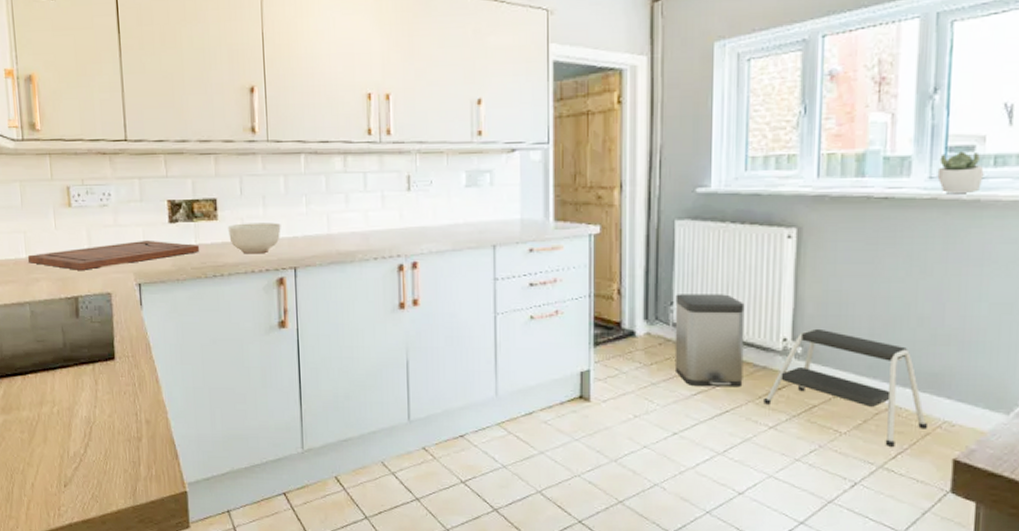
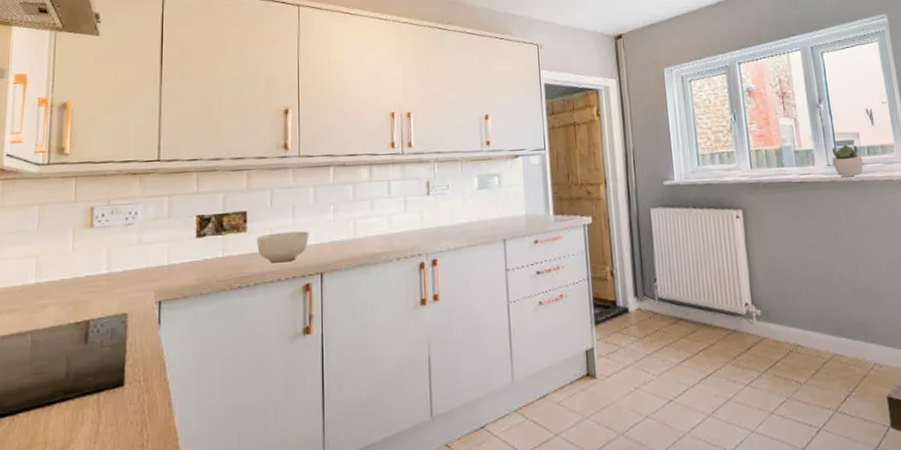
cutting board: present [28,239,200,270] -> none [37,255,227,293]
pedal bin: present [674,294,745,388] -> none [657,269,720,354]
step stool: present [763,328,929,448] -> none [738,292,864,392]

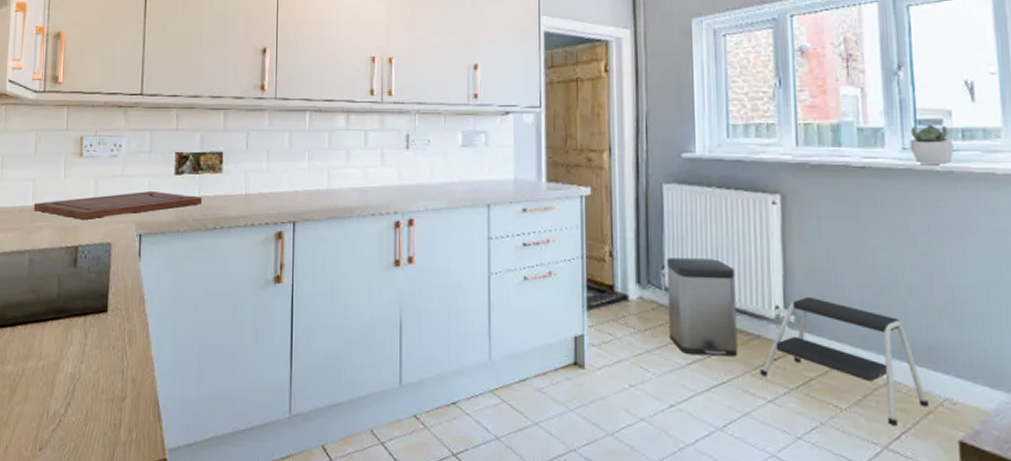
cutting board: none [37,255,227,293] -> present [34,190,203,219]
bowl: present [256,231,309,263] -> none [231,176,283,207]
pedal bin: none [657,269,720,354] -> present [666,258,738,357]
step stool: none [738,292,864,392] -> present [760,296,930,427]

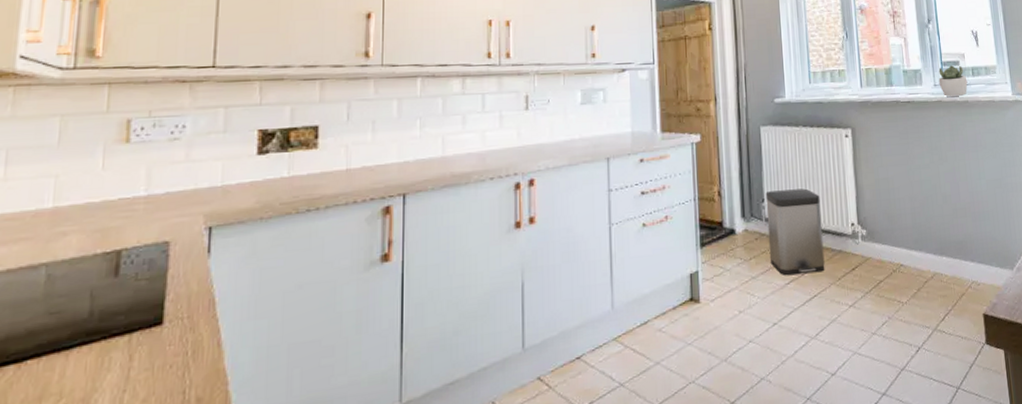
cutting board: present [34,190,203,219] -> none [56,175,293,218]
step stool: present [760,296,930,427] -> none [842,212,963,311]

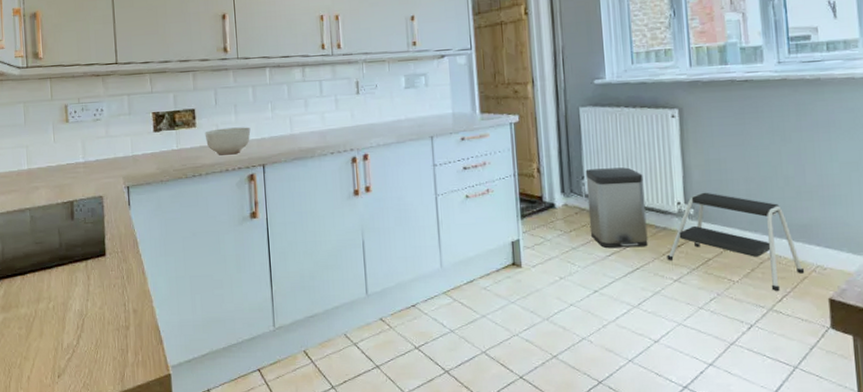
bowl: none [329,148,391,184] -> present [204,127,251,155]
step stool: none [842,212,963,311] -> present [667,192,805,292]
succulent plant: present [938,65,968,98] -> none [783,40,821,75]

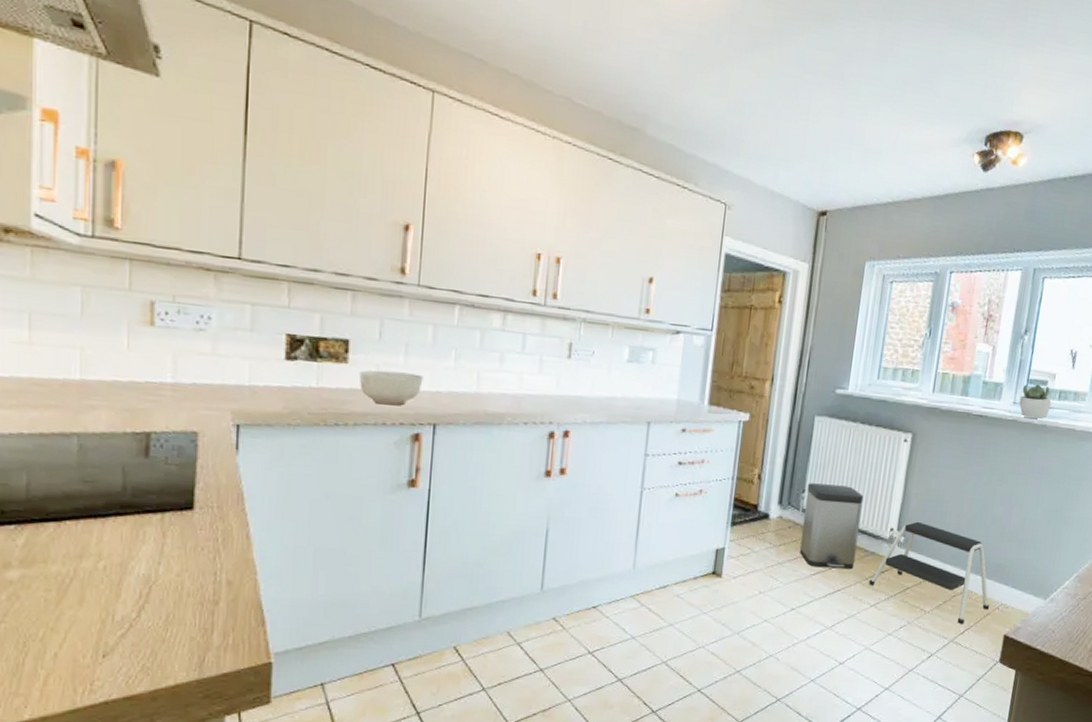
succulent plant: none [783,40,821,75] -> present [1019,384,1052,420]

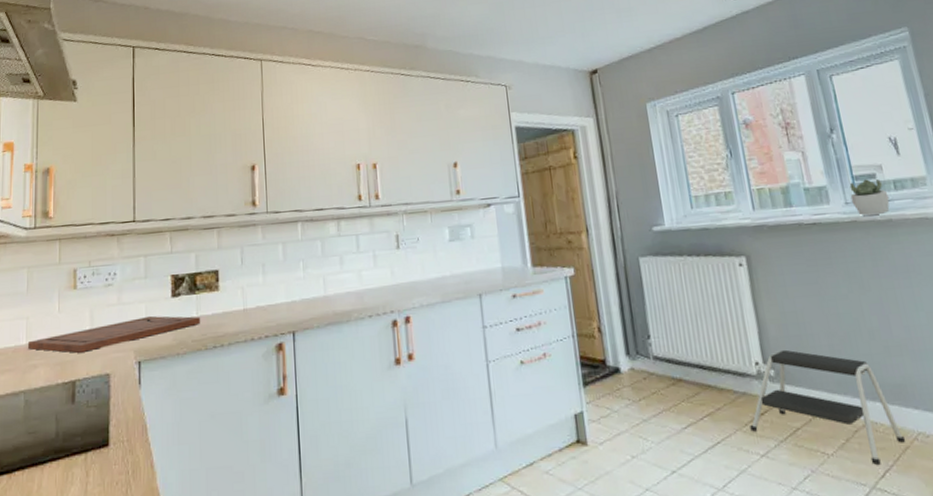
cutting board: none [83,375,322,403] -> present [28,315,201,353]
bowl: present [358,370,424,406] -> none [228,289,280,322]
pedal bin: present [799,483,864,570] -> none [651,323,728,420]

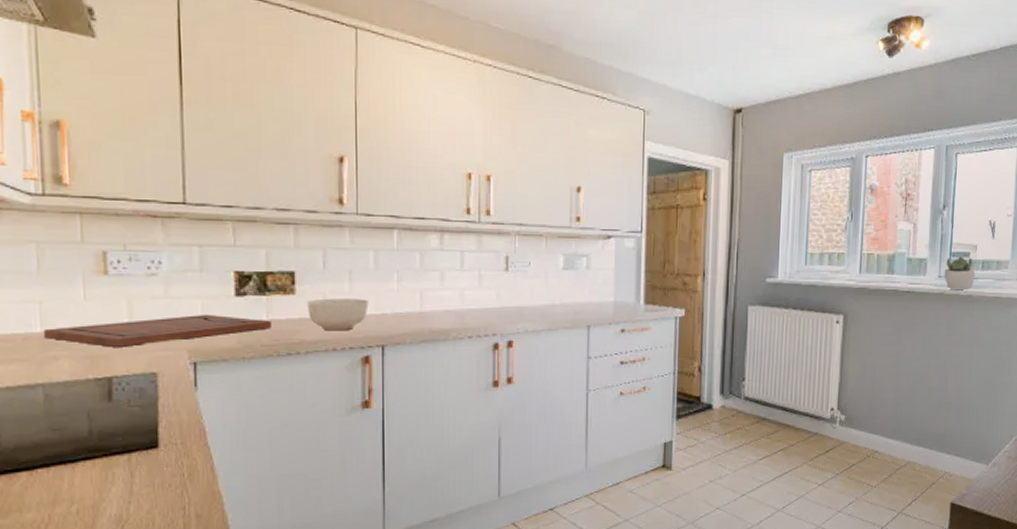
bowl: none [228,289,280,322] -> present [306,298,369,331]
step stool: present [750,349,906,466] -> none [815,399,934,496]

